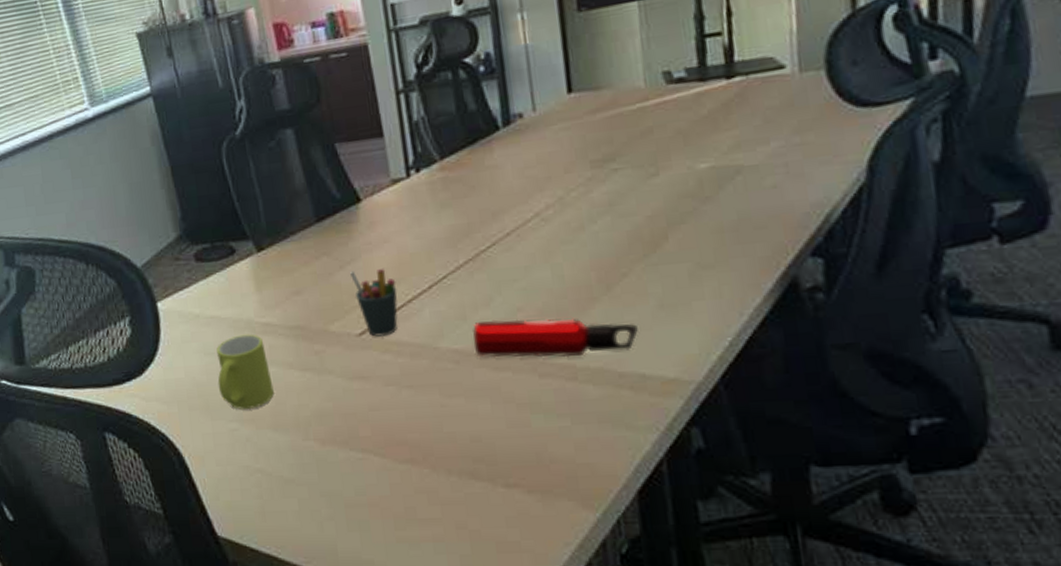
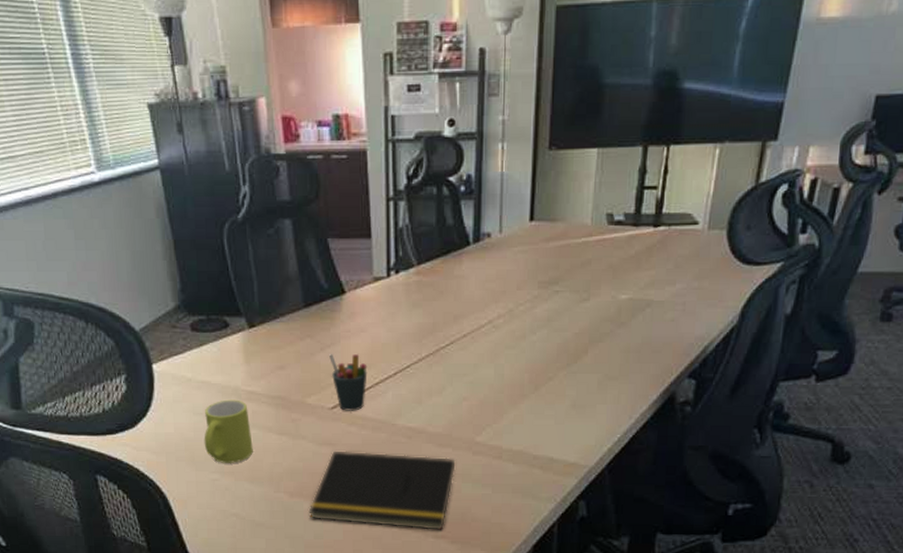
notepad: none [345,383,520,478] -> present [308,451,456,530]
water bottle: present [472,318,638,358] -> none [424,405,553,441]

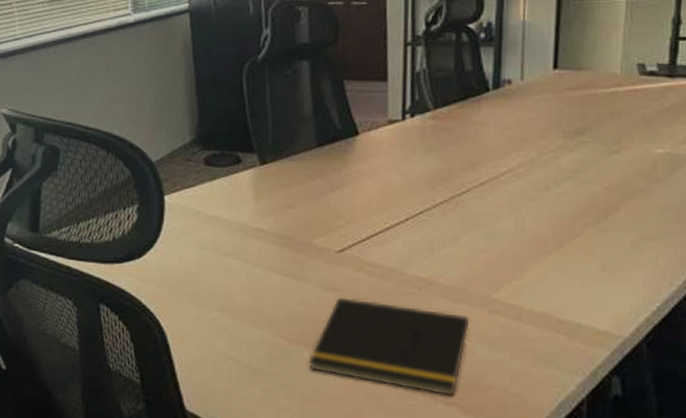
mug: present [204,399,253,463] -> none [207,235,256,302]
pen holder: present [329,353,368,411] -> none [339,194,378,256]

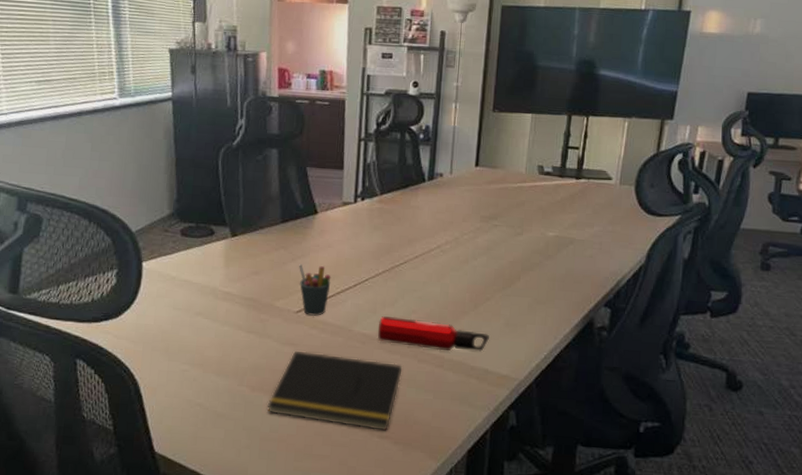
pen holder: none [339,194,378,256] -> present [299,263,331,316]
water bottle: none [436,256,581,301] -> present [377,316,489,352]

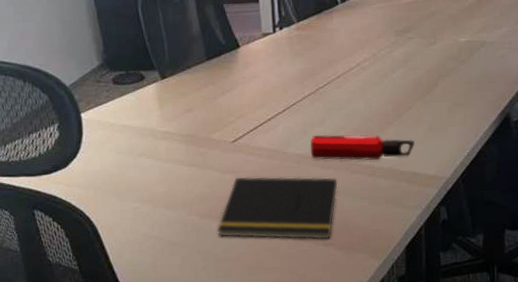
pen holder: present [299,263,331,316] -> none [229,96,261,144]

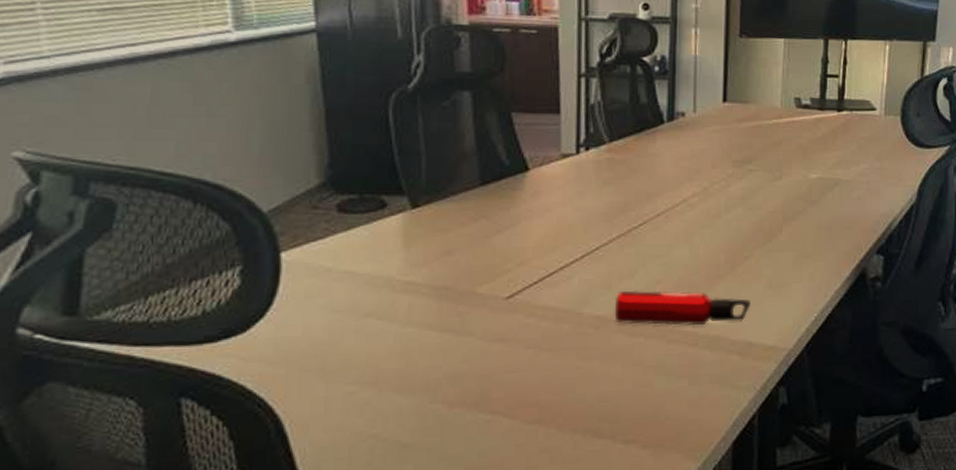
notepad: present [217,176,338,240] -> none [472,346,648,435]

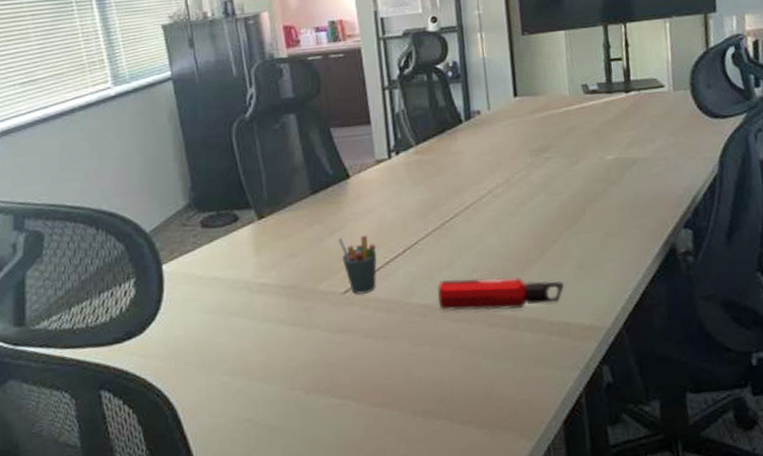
pen holder: none [507,235,551,301] -> present [338,235,377,295]

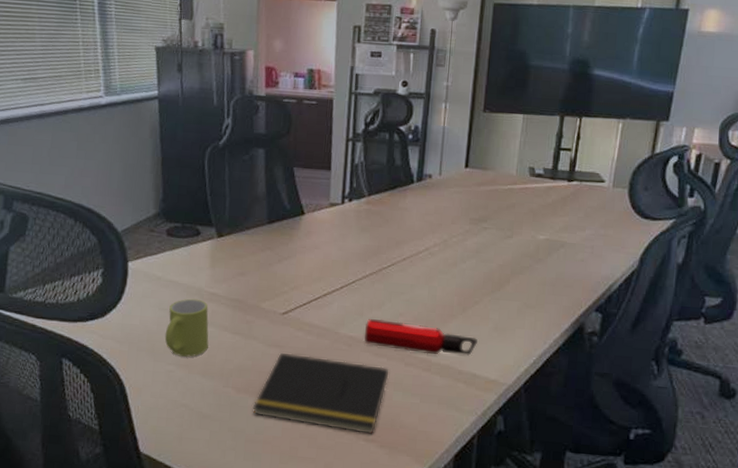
mug: none [214,293,266,363] -> present [164,298,209,357]
notepad: none [326,333,474,418] -> present [252,352,389,434]
pen holder: present [338,235,377,295] -> none [285,265,318,318]

